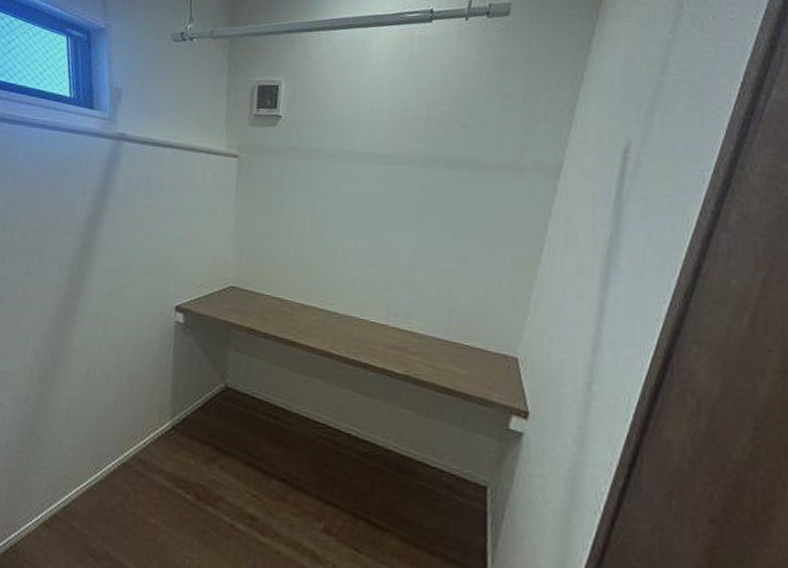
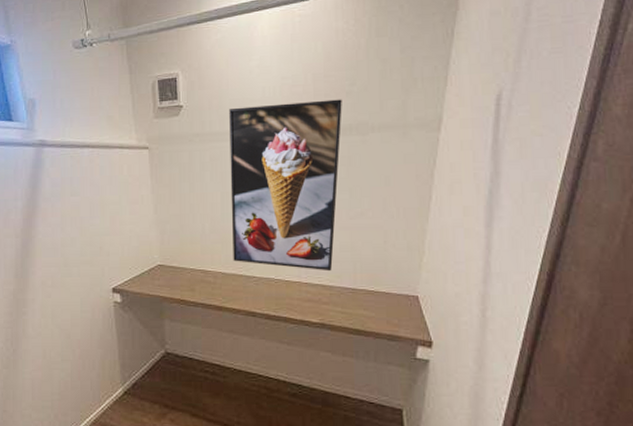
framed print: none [315,125,456,318] -> present [229,99,342,272]

